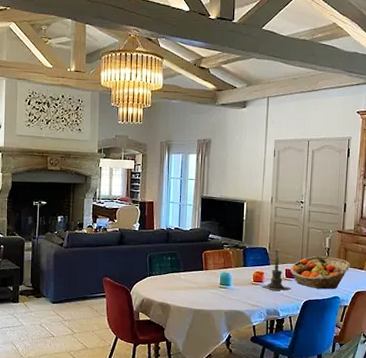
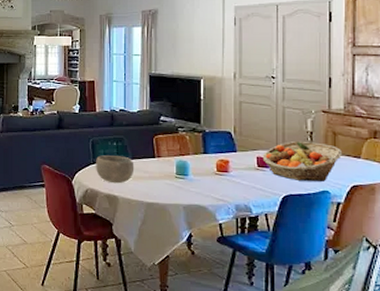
bowl: none [152,268,186,293] -> present [96,155,135,184]
candle holder: present [260,245,291,291] -> none [226,129,265,183]

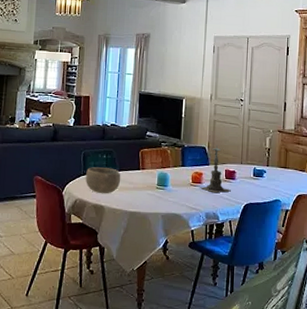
candle holder: none [226,129,265,183] -> present [199,145,231,193]
fruit basket: present [262,140,343,182] -> none [230,156,292,192]

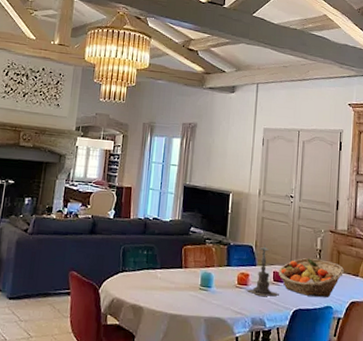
bowl: present [86,167,121,194] -> none [124,263,162,294]
fruit basket: none [230,156,292,192] -> present [278,257,345,298]

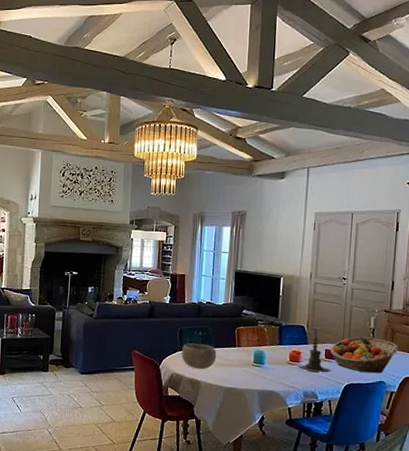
bowl: none [124,263,162,294] -> present [182,343,217,370]

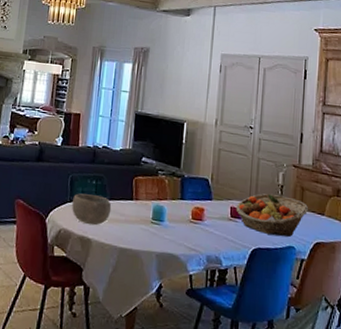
candle holder: present [297,324,331,373] -> none [200,177,237,234]

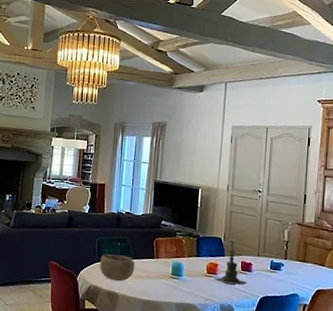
candle holder: none [200,177,237,234] -> present [214,236,247,285]
fruit basket: present [236,193,309,237] -> none [246,248,311,286]

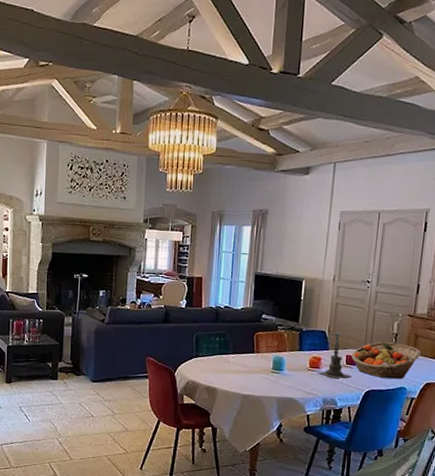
bowl: present [100,254,135,282] -> none [198,349,235,377]
fruit basket: none [246,248,311,286] -> present [351,341,422,380]

